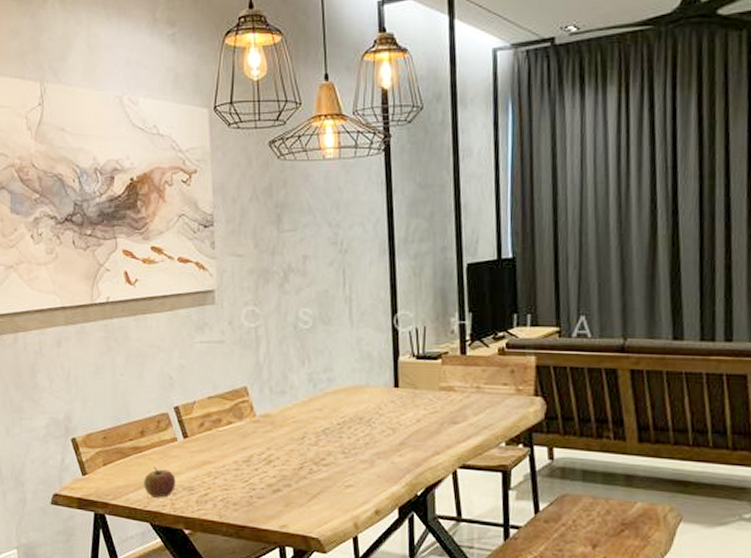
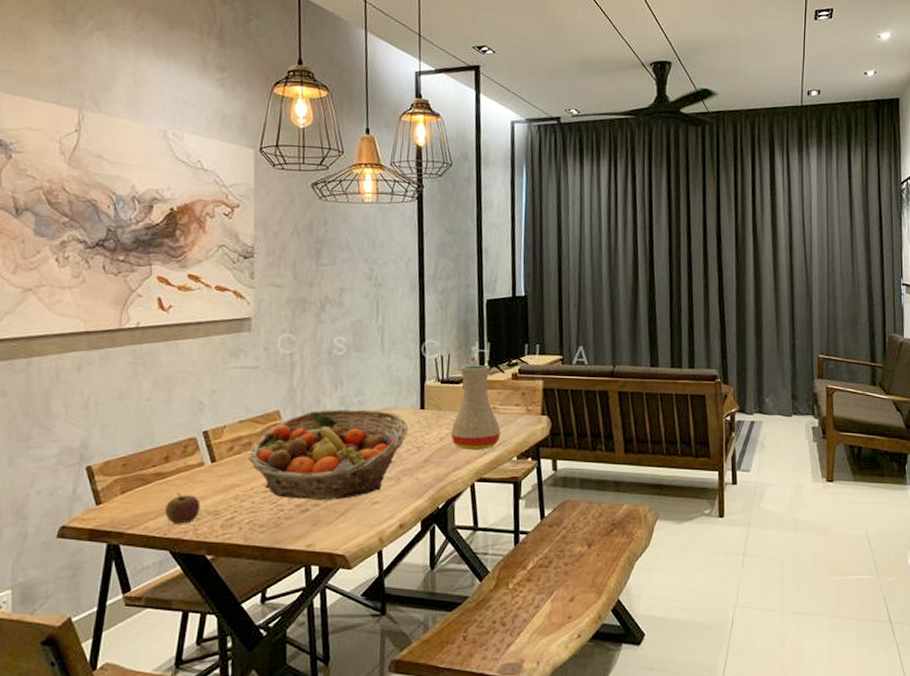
fruit basket: none [218,386,381,481] -> present [247,409,408,500]
vase: none [429,339,486,434] -> present [451,365,501,451]

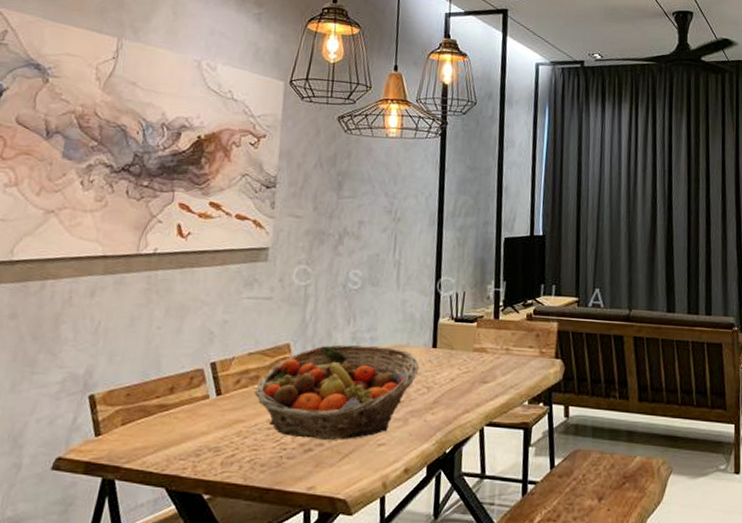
apple: present [165,492,201,524] -> none [164,425,202,460]
vase: present [451,365,501,451] -> none [462,304,513,393]

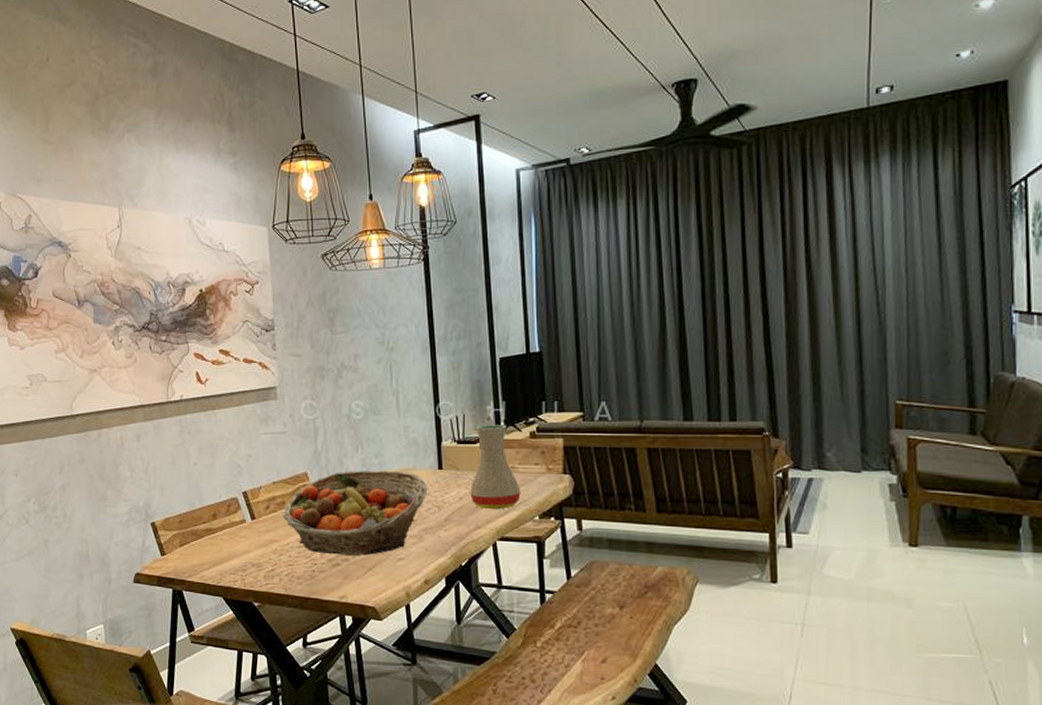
vase: none [462,304,513,393] -> present [470,425,521,510]

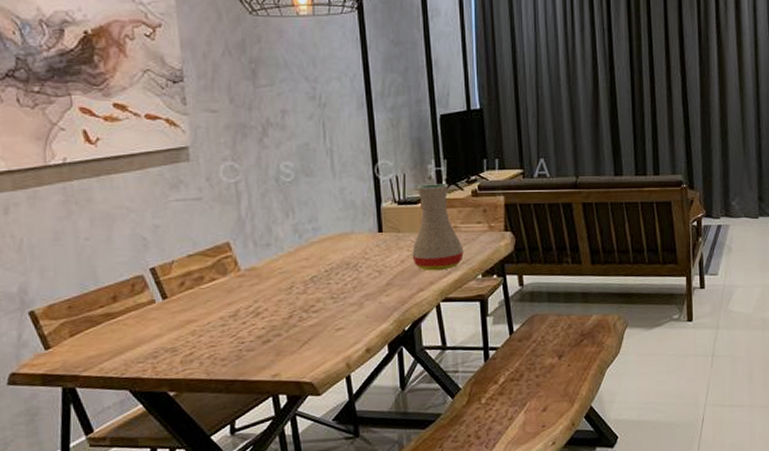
fruit basket: present [282,470,427,556] -> none [201,235,366,331]

